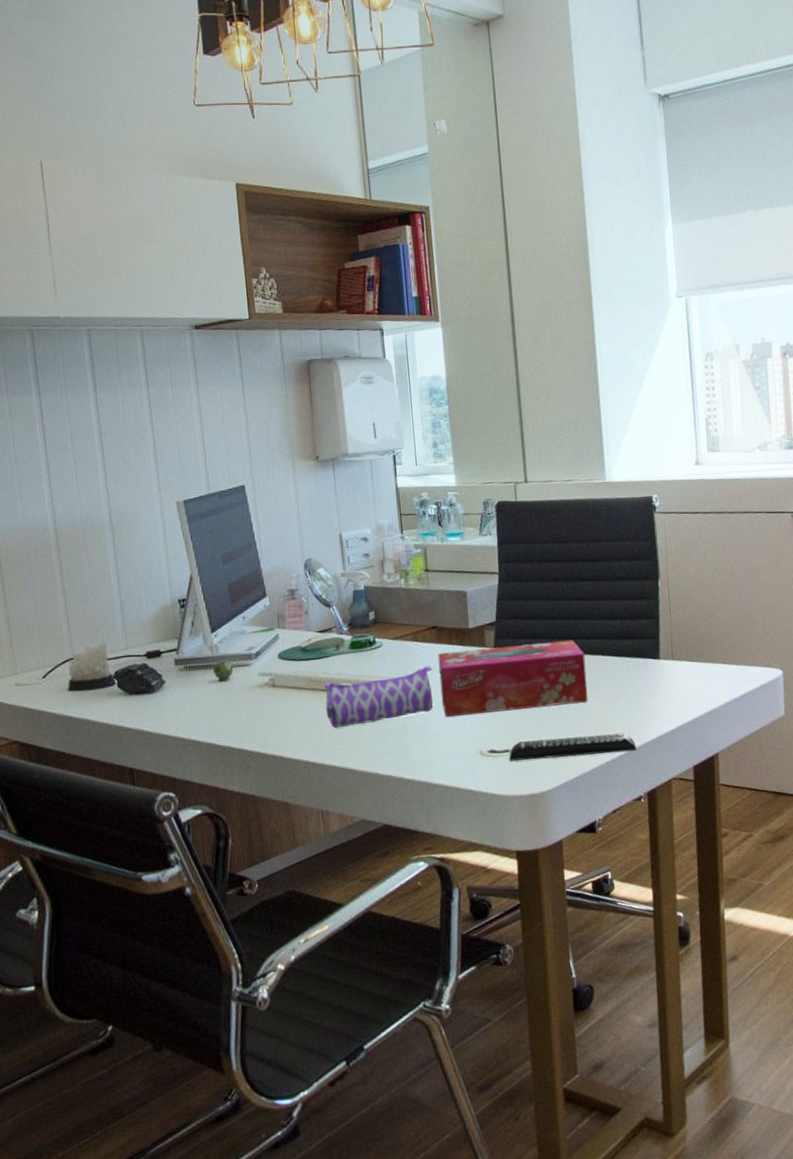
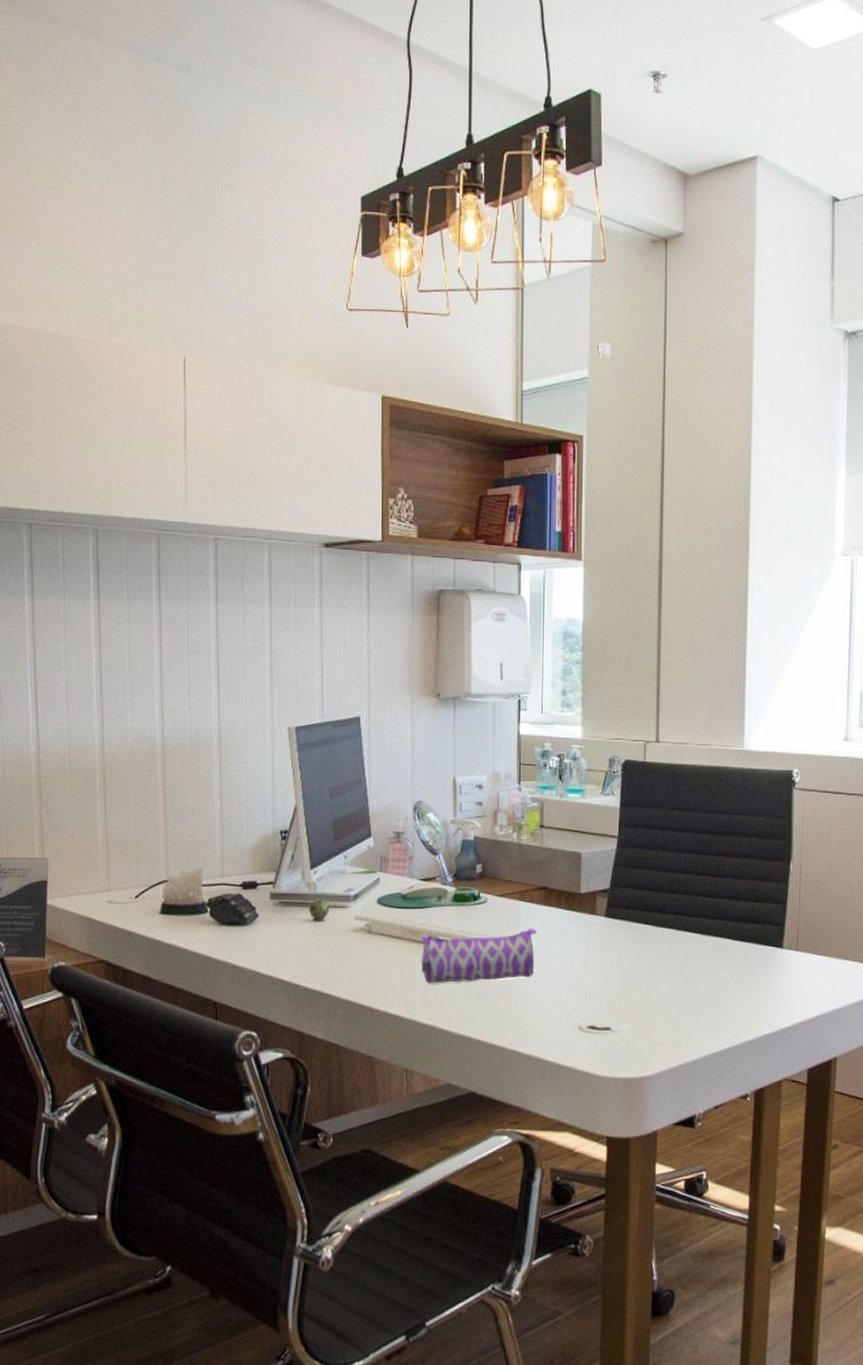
tissue box: present [438,639,588,718] -> none [543,916,702,986]
remote control: present [508,733,637,761] -> none [608,1019,748,1044]

